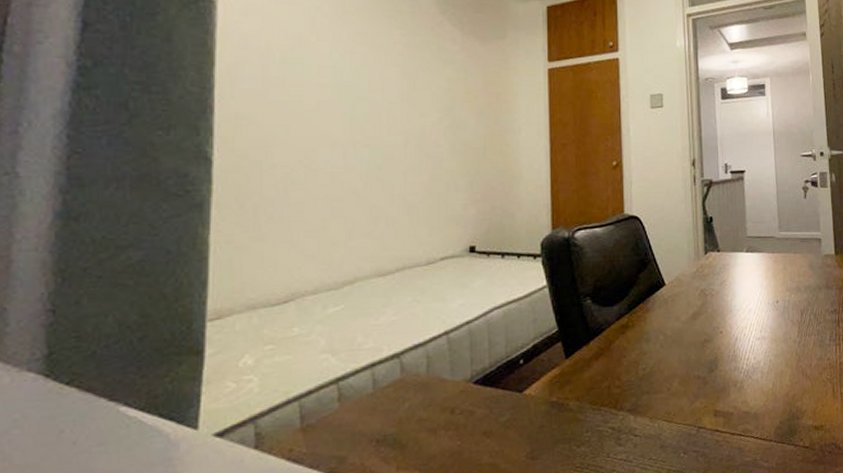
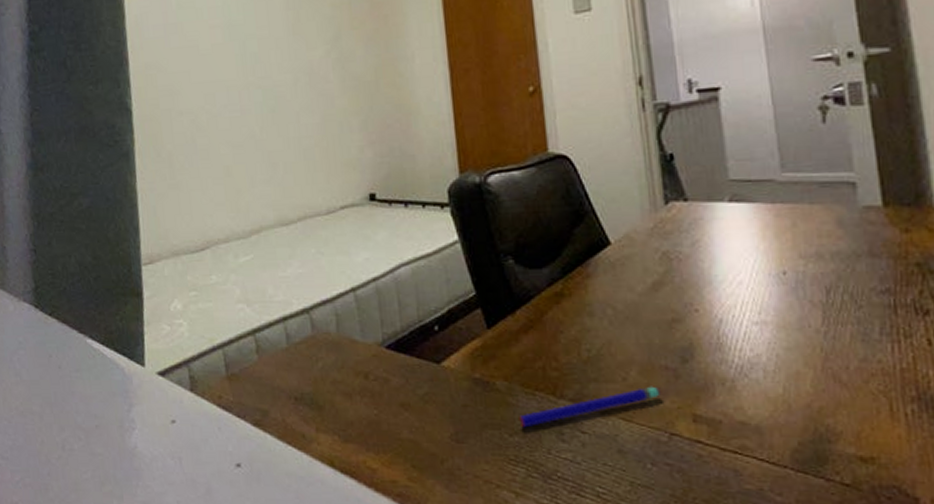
pen: none [586,392,695,439] -> present [519,386,662,428]

